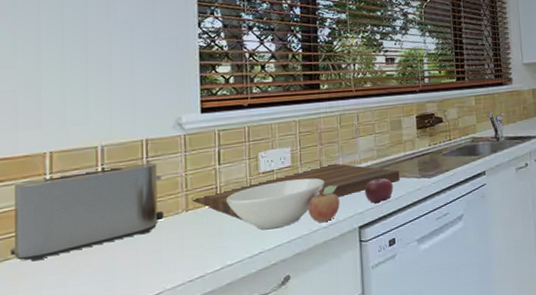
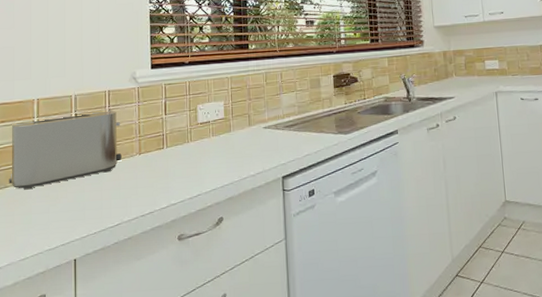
cutting board: present [192,162,400,220] -> none [143,116,319,165]
bowl: present [226,178,325,230] -> none [171,130,253,175]
fruit: present [307,185,340,223] -> none [238,137,266,171]
fruit: present [365,174,394,203] -> none [287,129,313,156]

